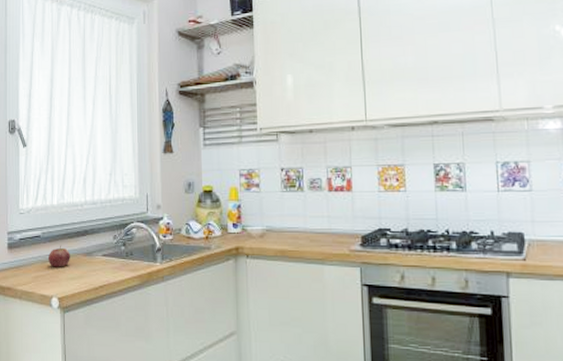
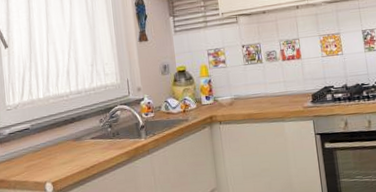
apple: present [49,245,70,267] -> none [39,134,61,155]

